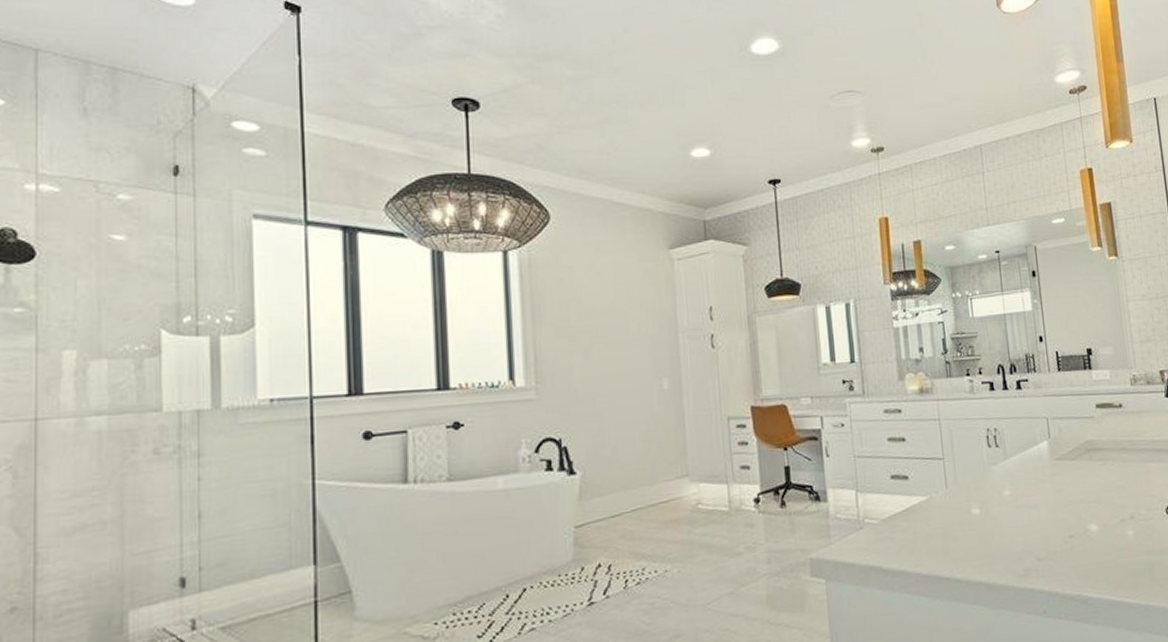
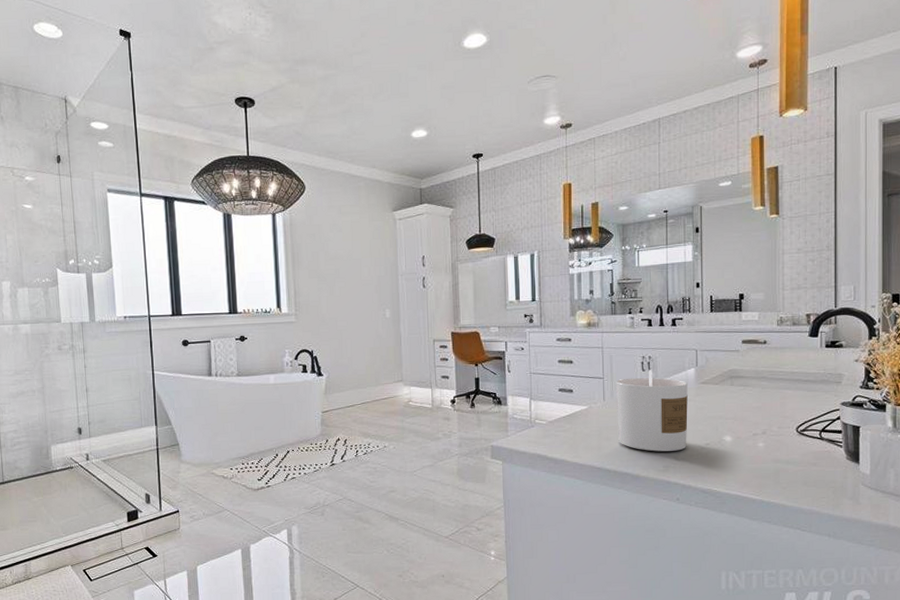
candle: none [958,444,1048,551] -> present [615,369,688,452]

